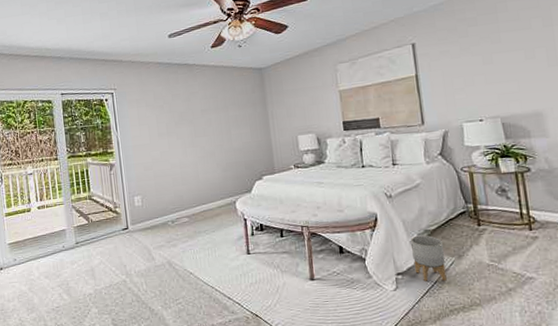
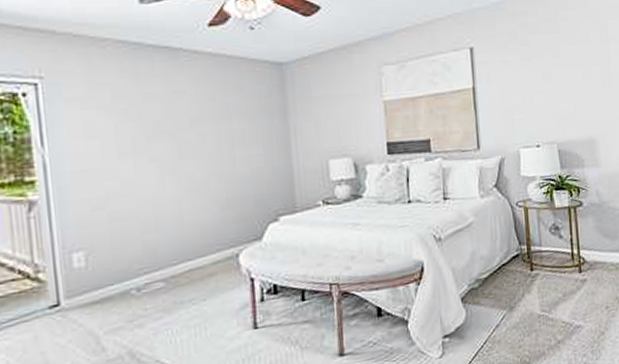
planter: present [411,235,447,282] -> none [460,285,497,343]

